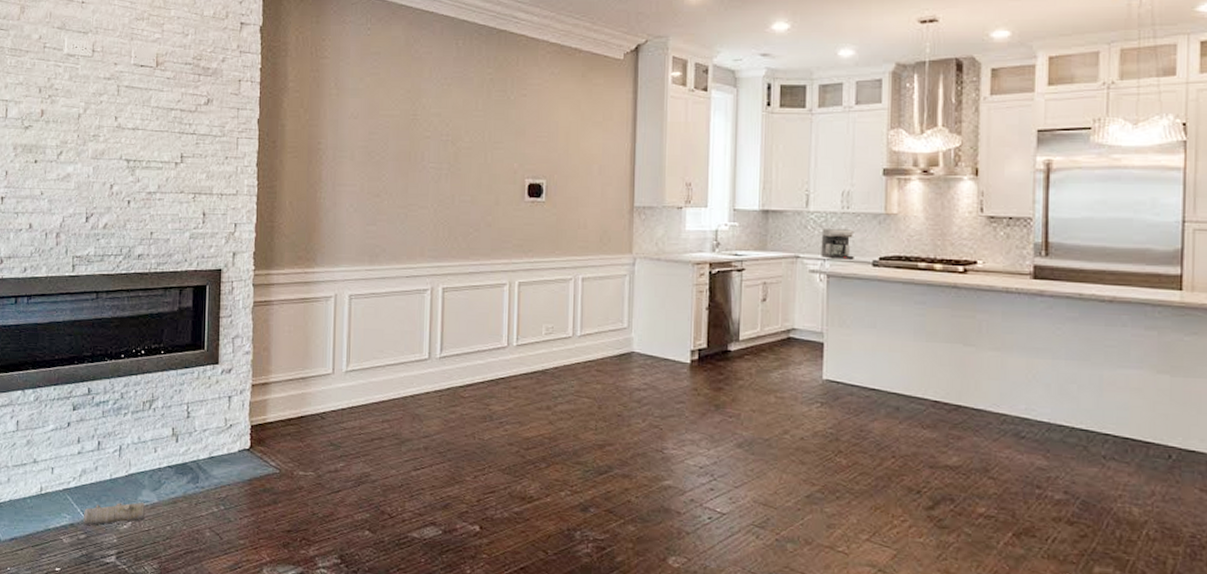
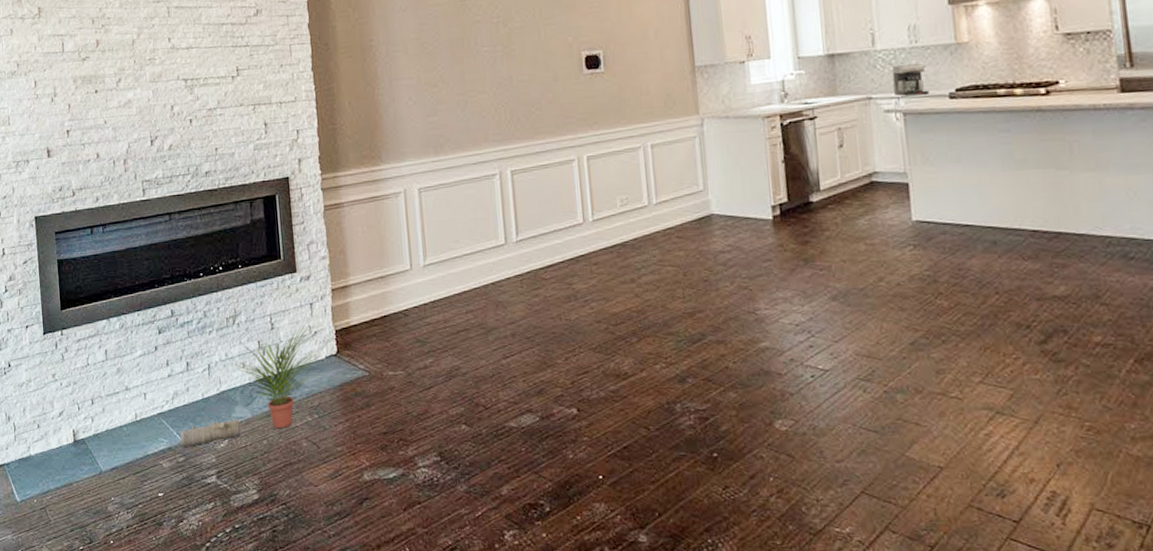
potted plant: none [146,416,234,517] -> present [234,324,321,429]

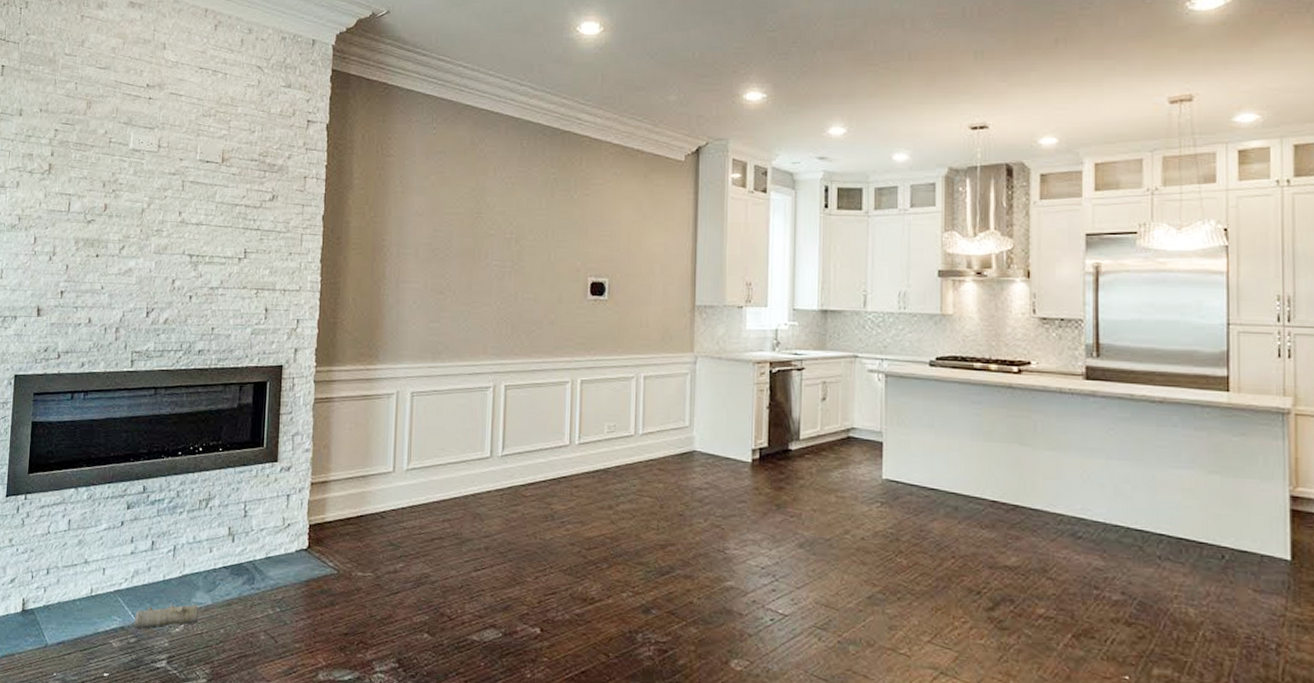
potted plant: present [234,324,321,429] -> none [201,515,291,619]
coffee maker: present [891,64,929,97] -> none [879,328,911,361]

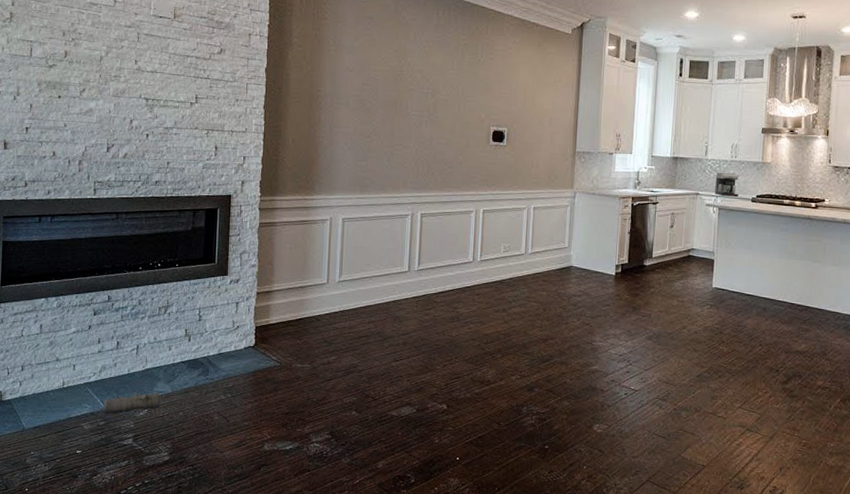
coffee maker: none [879,328,911,361] -> present [715,172,739,198]

